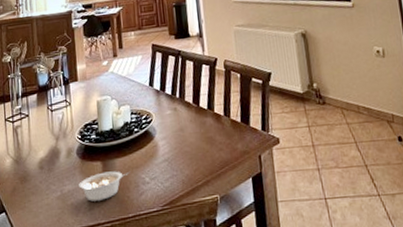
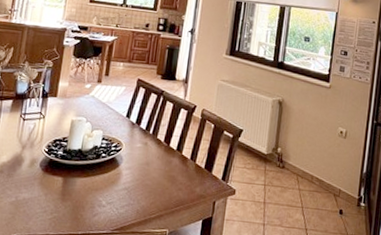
legume: present [79,171,130,202] -> none [35,188,88,214]

